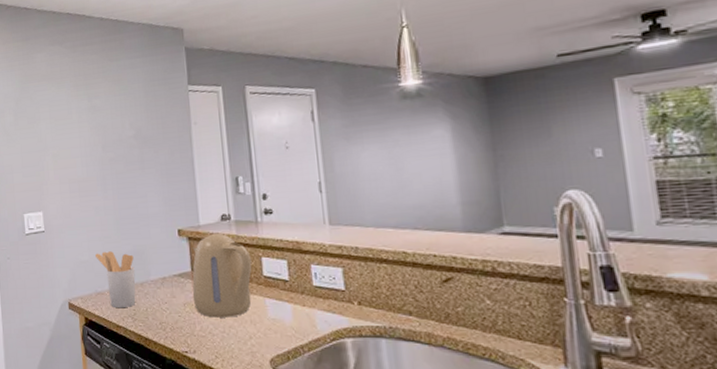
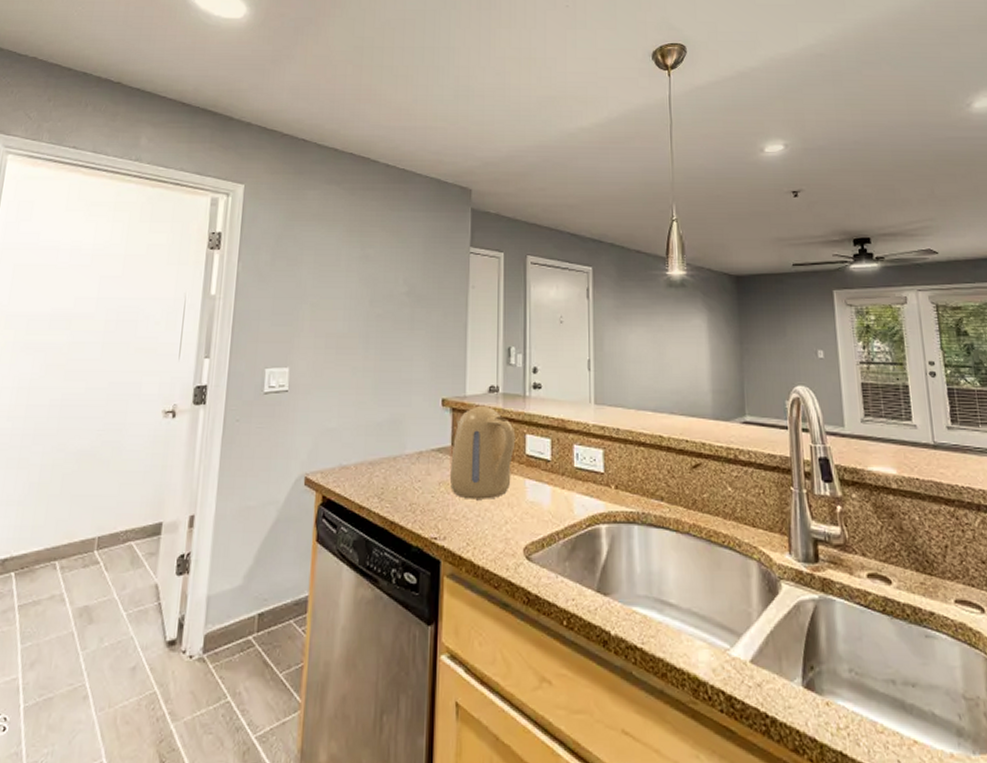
utensil holder: present [95,251,136,308] -> none [345,419,389,486]

